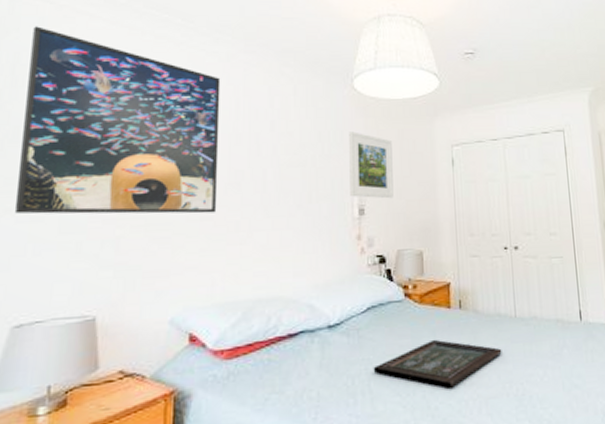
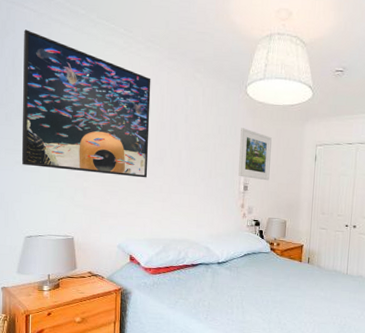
tray: present [373,339,502,389] -> none [245,281,334,313]

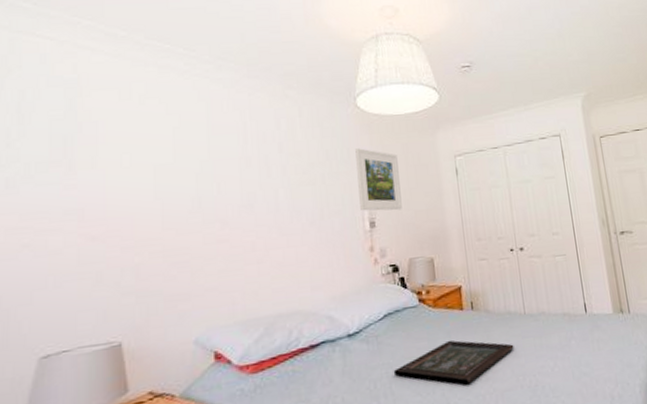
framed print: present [21,29,151,178] -> none [32,63,232,248]
tray: none [245,281,334,313] -> present [393,340,514,385]

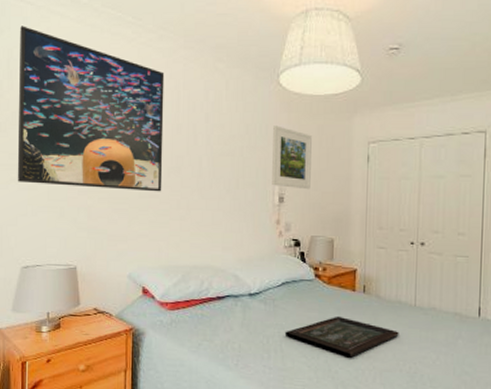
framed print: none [32,63,232,248] -> present [17,26,165,192]

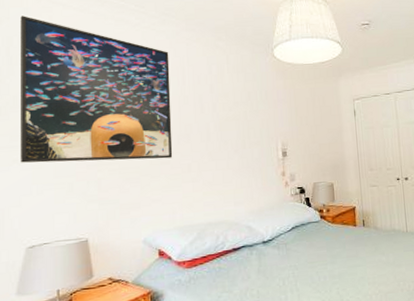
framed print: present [272,125,312,190] -> none [272,91,309,143]
tray: present [284,316,399,358] -> none [298,250,397,286]

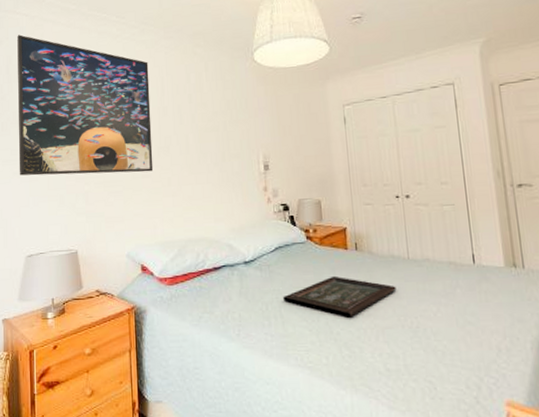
tray: none [298,250,397,286] -> present [282,275,397,318]

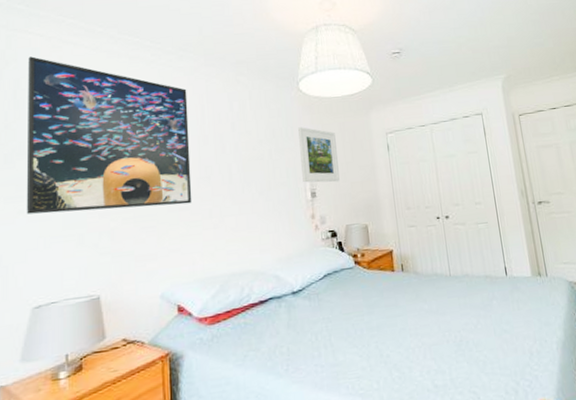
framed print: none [252,98,293,156] -> present [298,127,340,183]
tray: present [282,275,397,318] -> none [332,298,441,339]

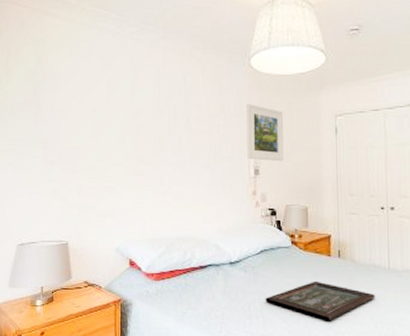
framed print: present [26,56,192,214] -> none [14,26,146,170]
tray: none [332,298,441,339] -> present [265,280,375,322]

